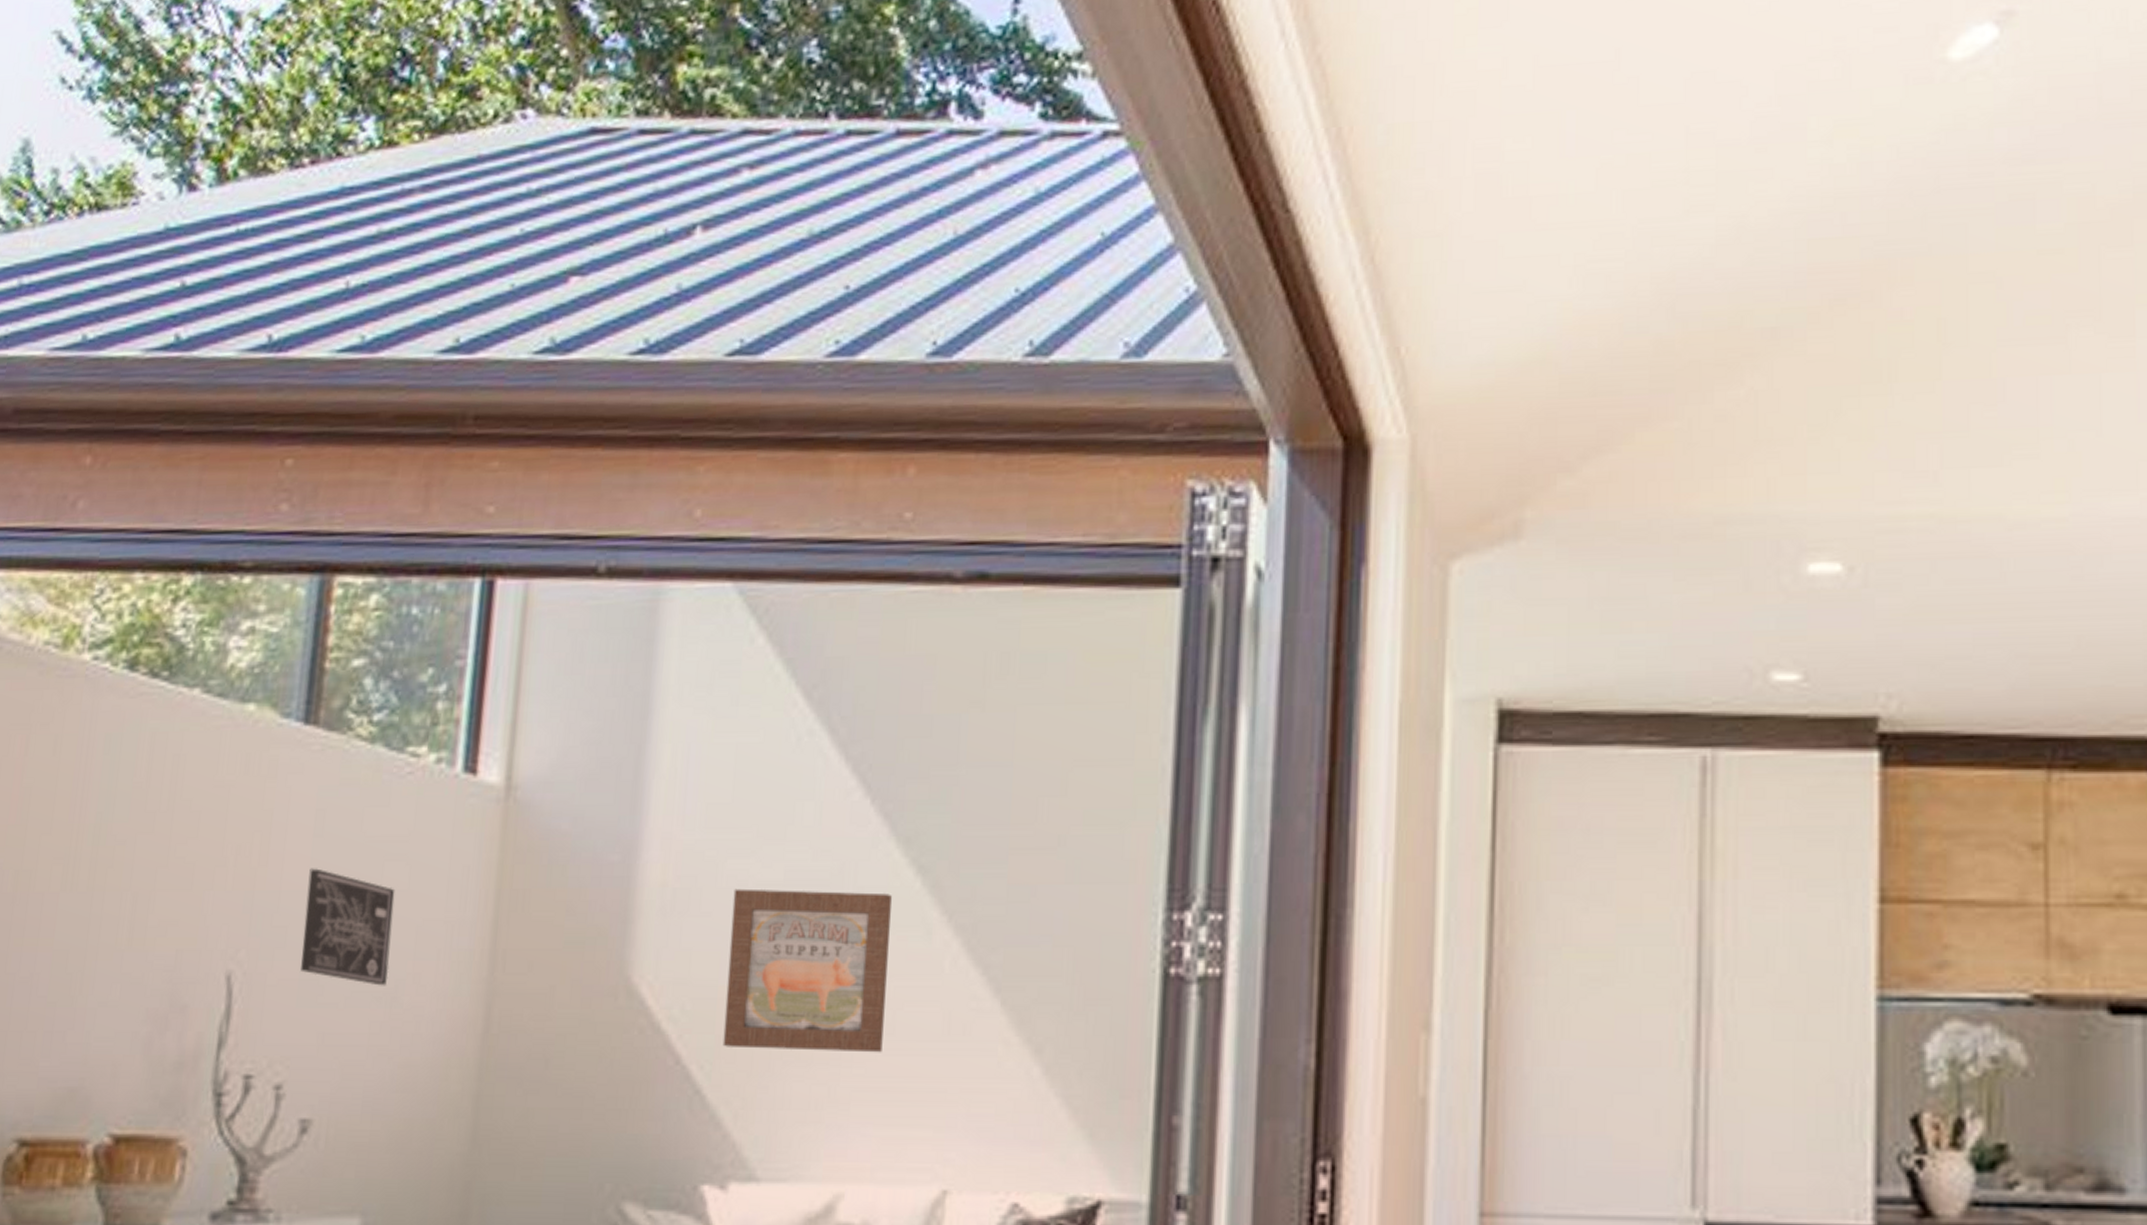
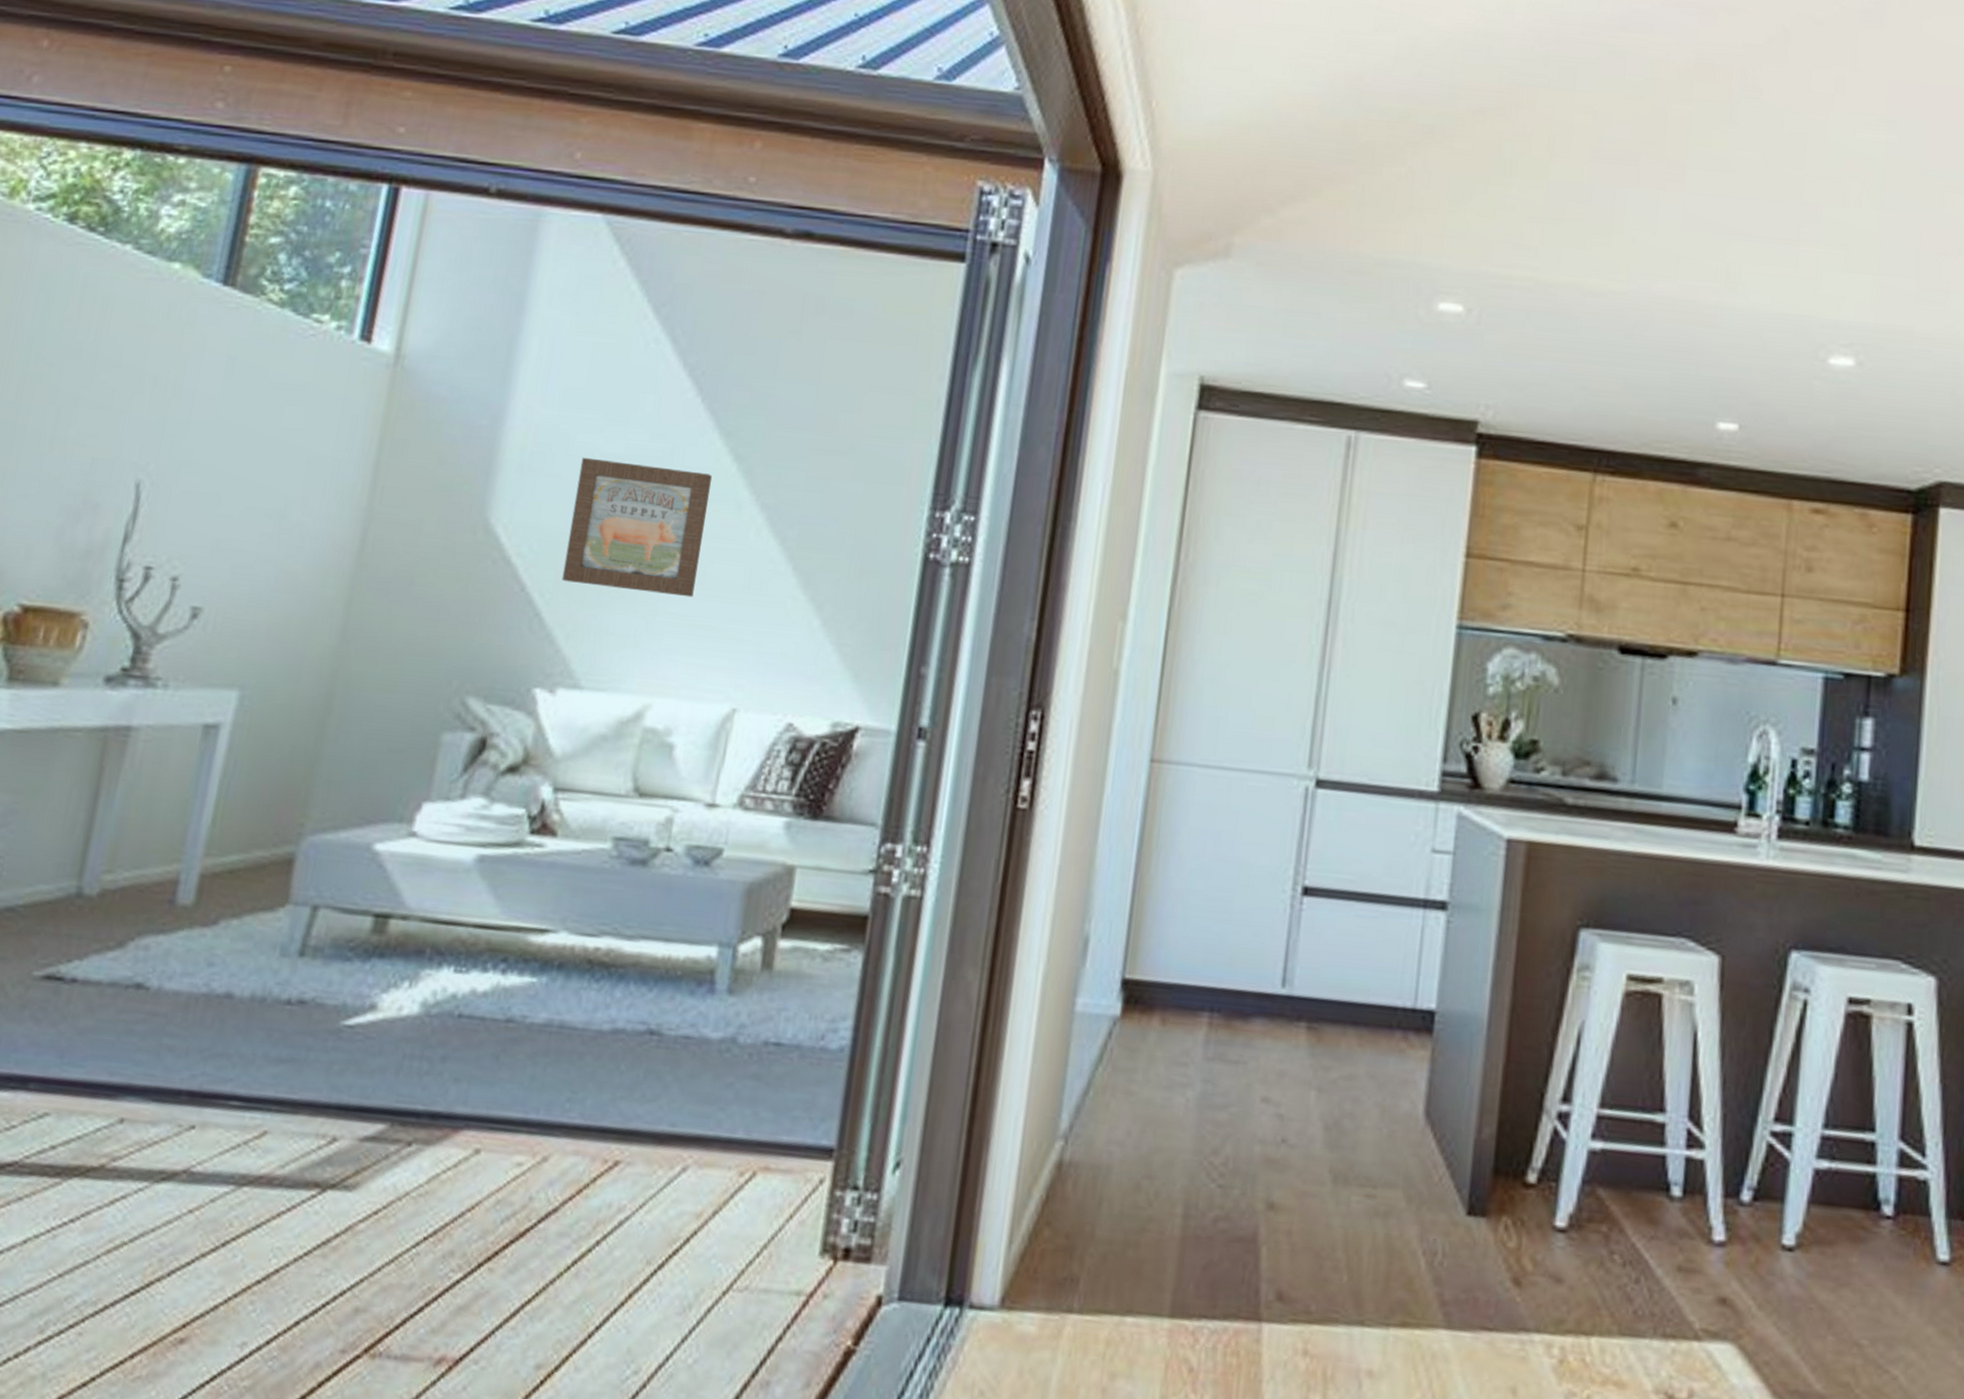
wall art: present [301,868,395,986] -> none [203,403,292,506]

